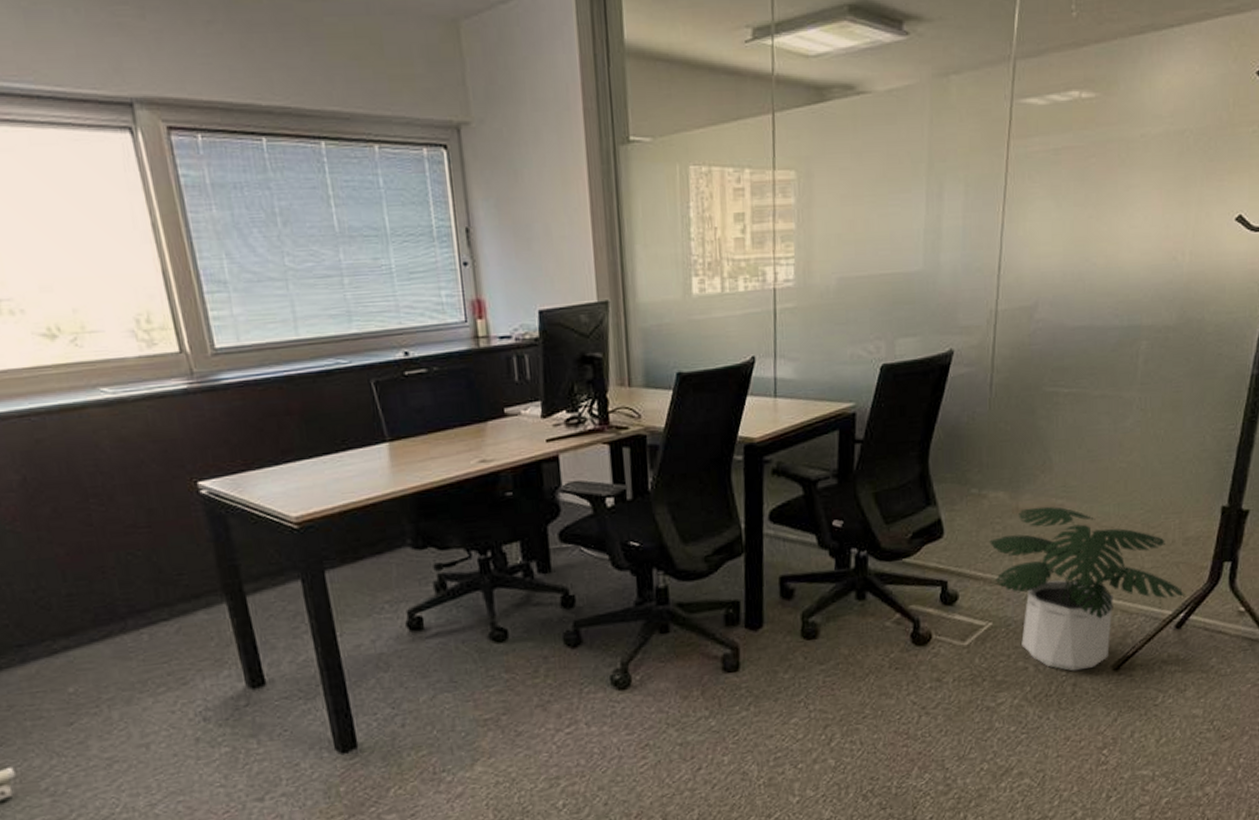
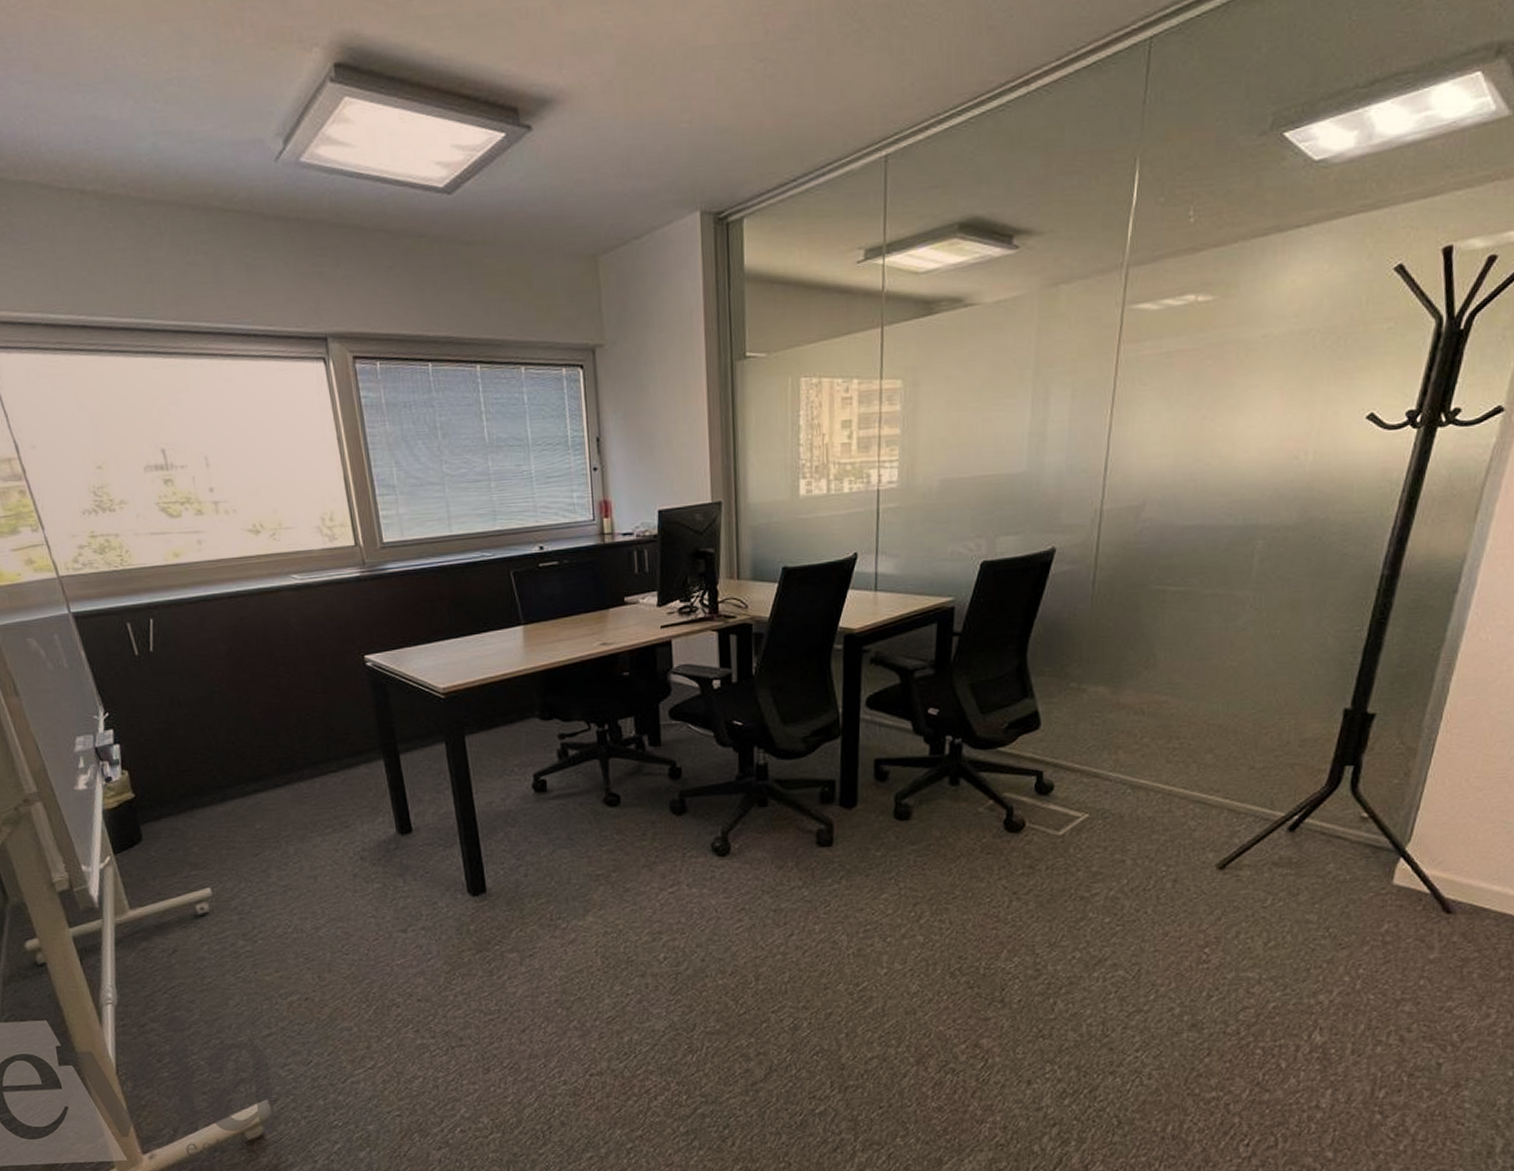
potted plant: present [989,506,1185,671] -> none [1088,702,1300,867]

